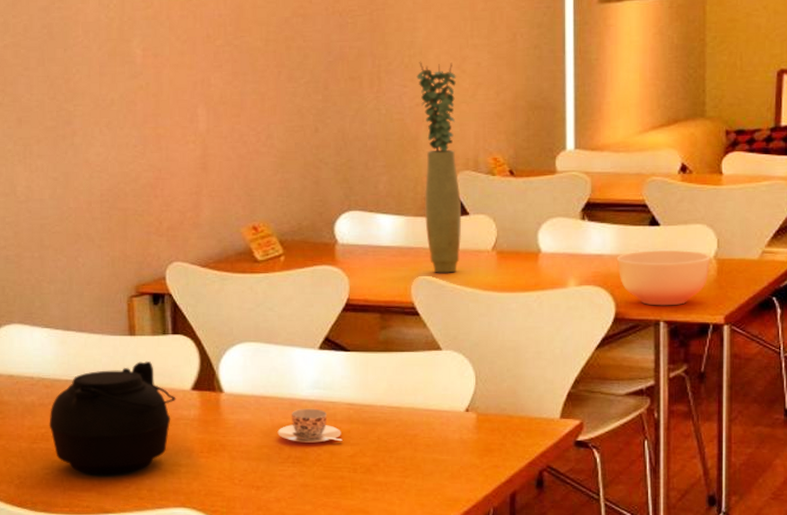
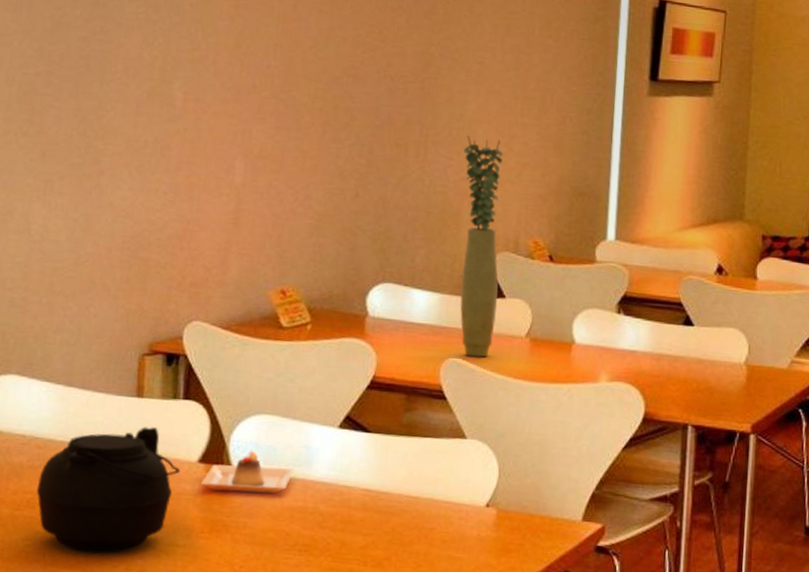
dessert: none [195,375,280,414] -> present [200,450,294,494]
teacup: present [277,408,343,443] -> none [286,491,355,531]
bowl: present [616,250,710,306] -> none [649,350,741,410]

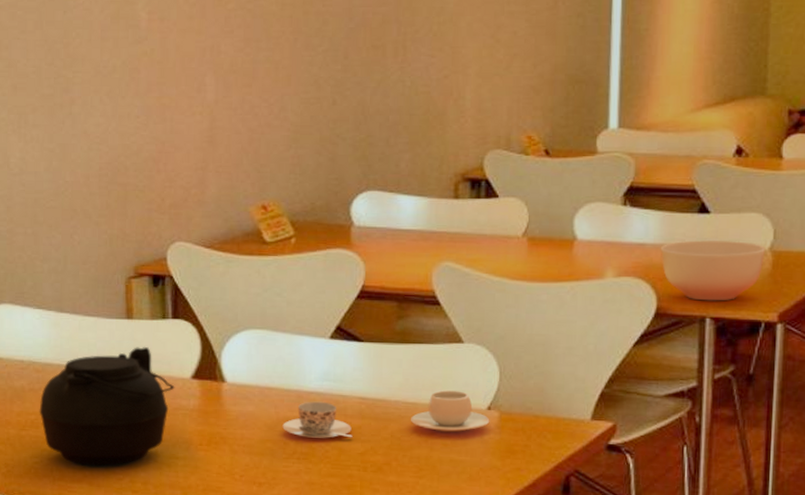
dessert: present [200,450,294,494] -> none [195,364,287,405]
teacup: none [286,491,355,531] -> present [282,401,353,438]
teacup: none [411,485,488,529] -> present [410,390,490,433]
vase: present [459,135,503,358] -> none [446,29,491,261]
bowl: none [649,350,741,410] -> present [660,240,765,301]

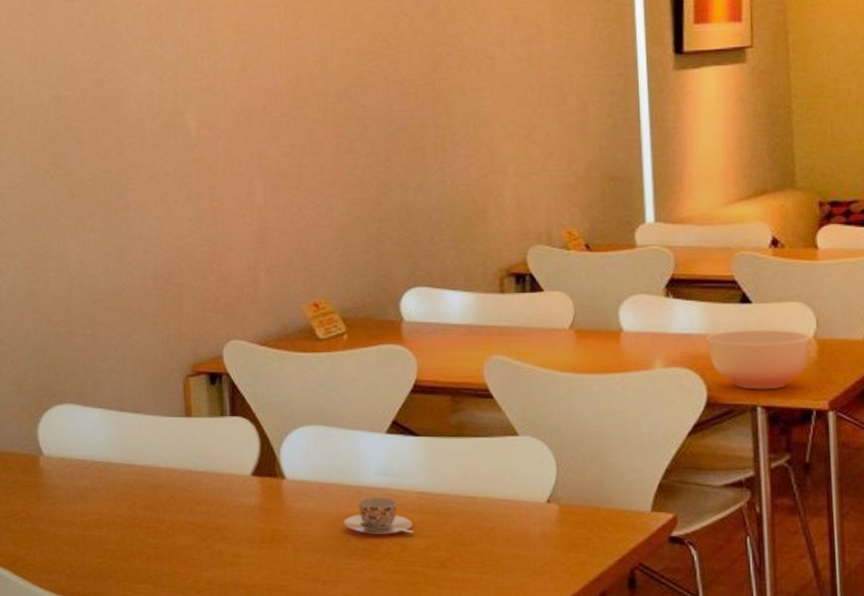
teapot: present [39,346,175,467] -> none [102,444,236,567]
teacup: present [410,390,490,433] -> none [470,484,550,527]

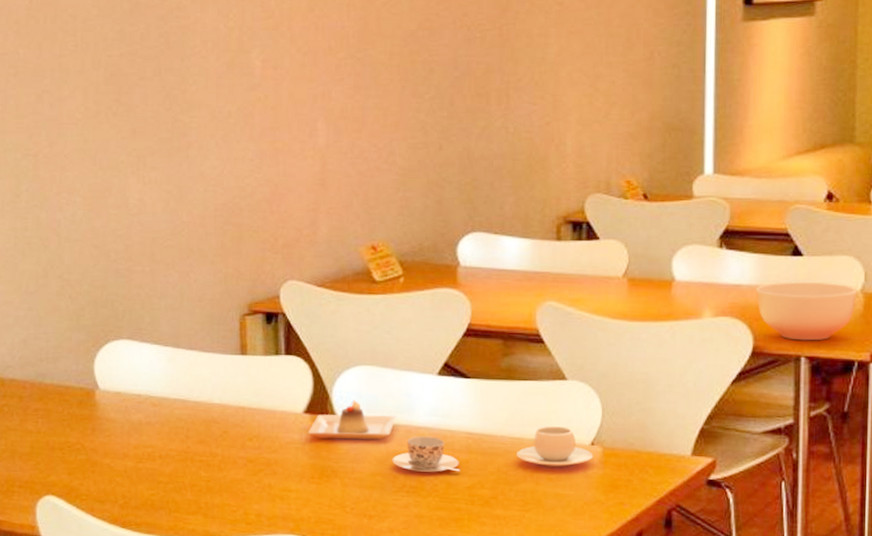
dessert: none [256,460,346,502] -> present [307,400,396,440]
teacup: none [470,484,550,527] -> present [516,426,594,468]

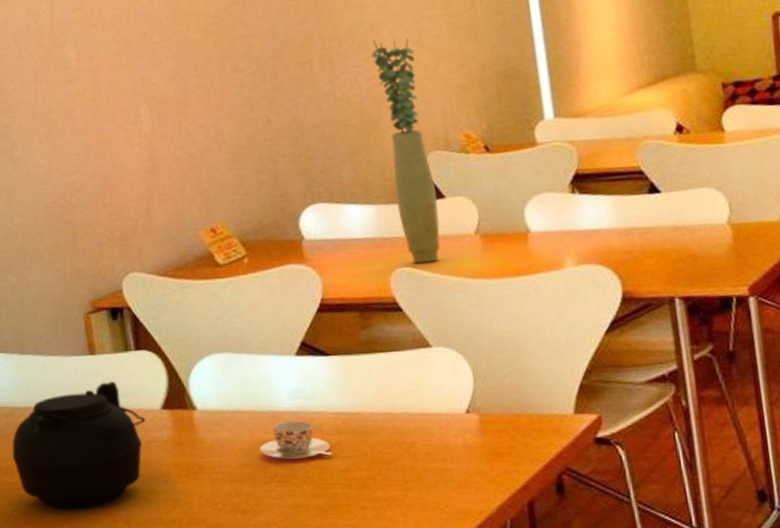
teapot: none [155,381,288,499] -> present [12,380,146,509]
dessert: present [307,400,396,440] -> none [167,390,259,434]
teacup: present [516,426,594,468] -> none [388,396,471,441]
vase: none [547,78,592,301] -> present [371,37,441,264]
bowl: present [755,282,857,341] -> none [616,217,724,281]

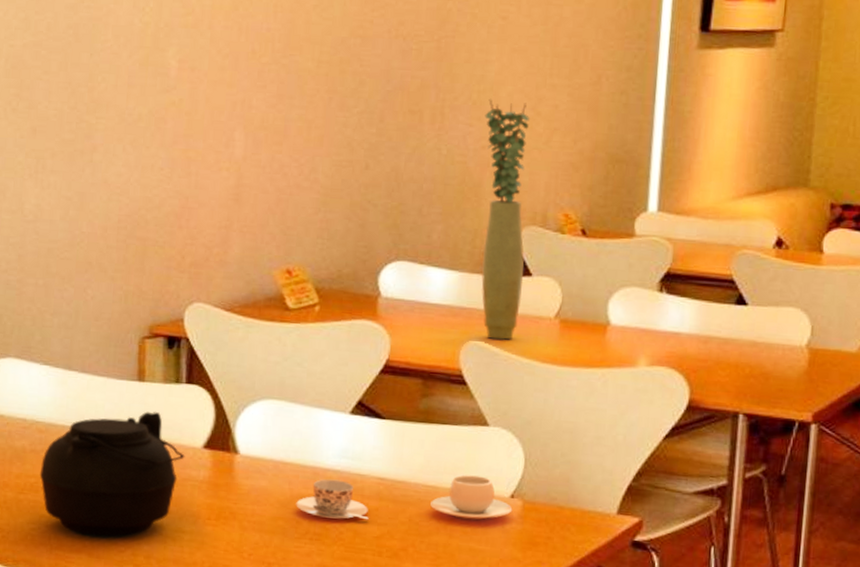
teacup: none [388,396,471,441] -> present [429,475,513,521]

